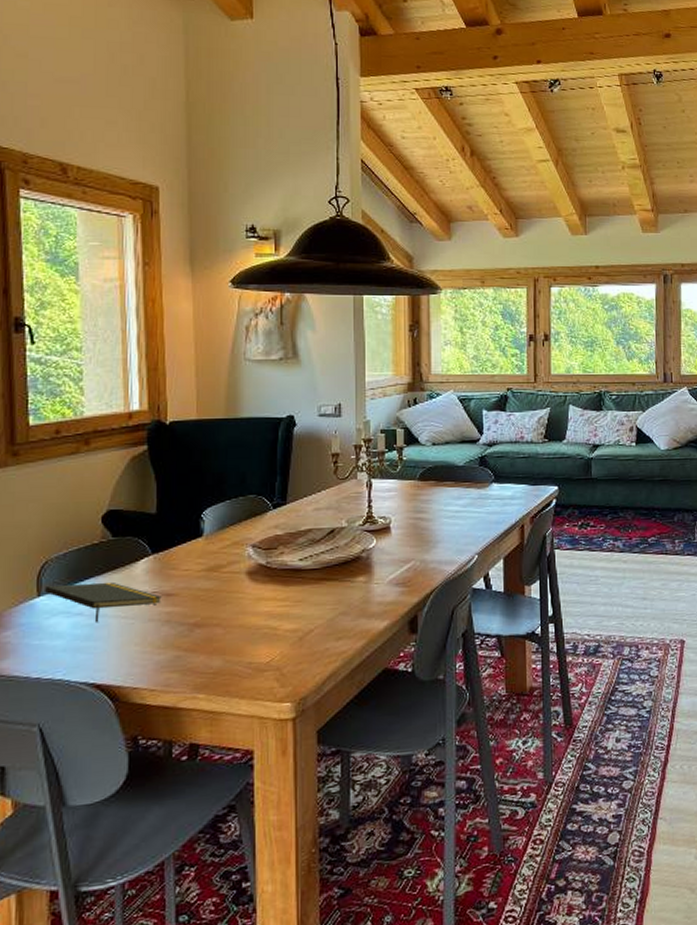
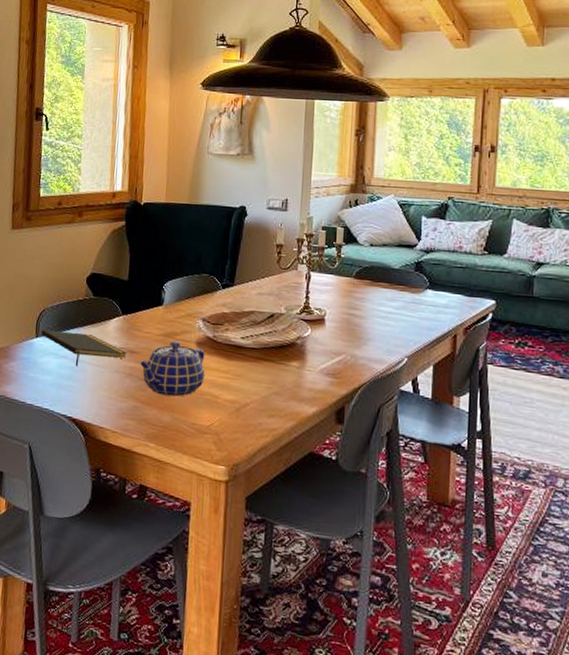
teapot: none [178,573,260,638] -> present [139,340,205,397]

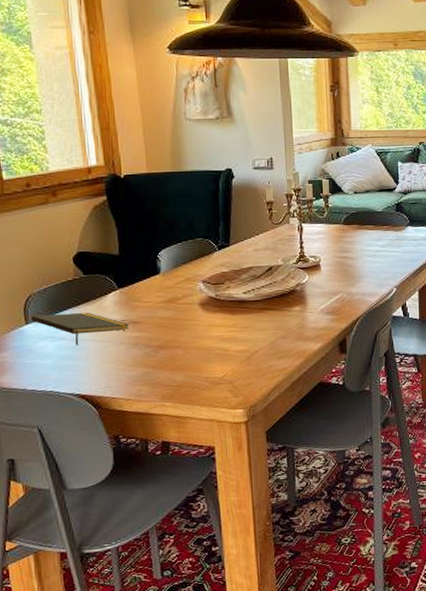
teapot: present [139,340,205,397] -> none [143,305,213,358]

